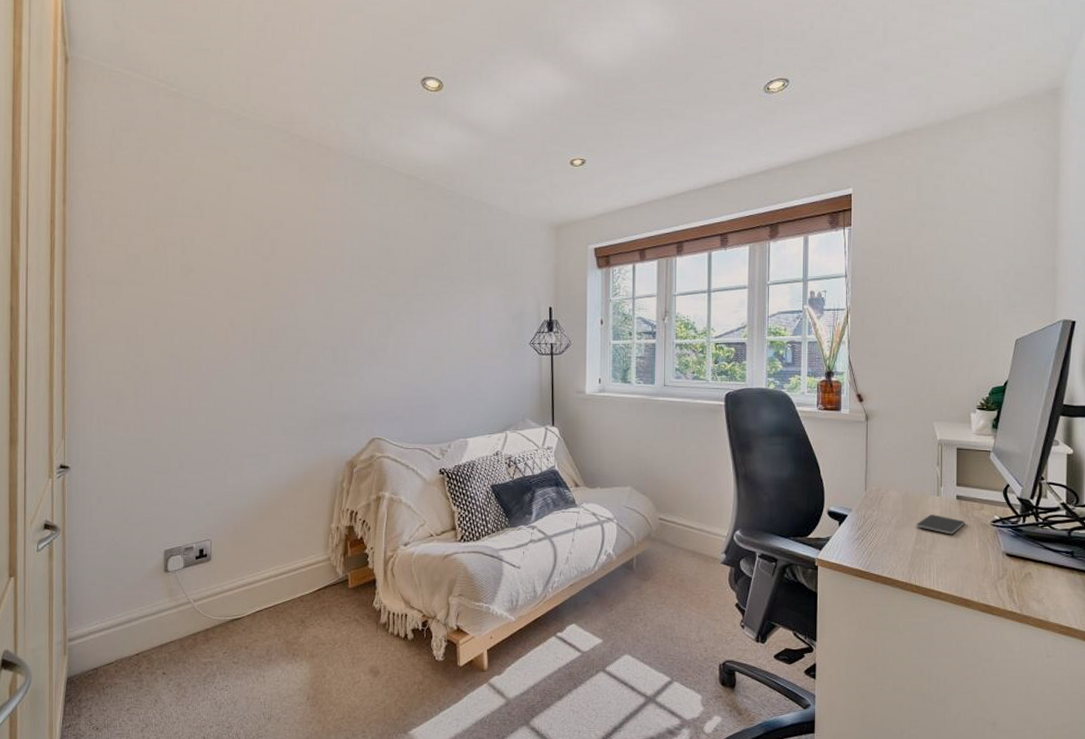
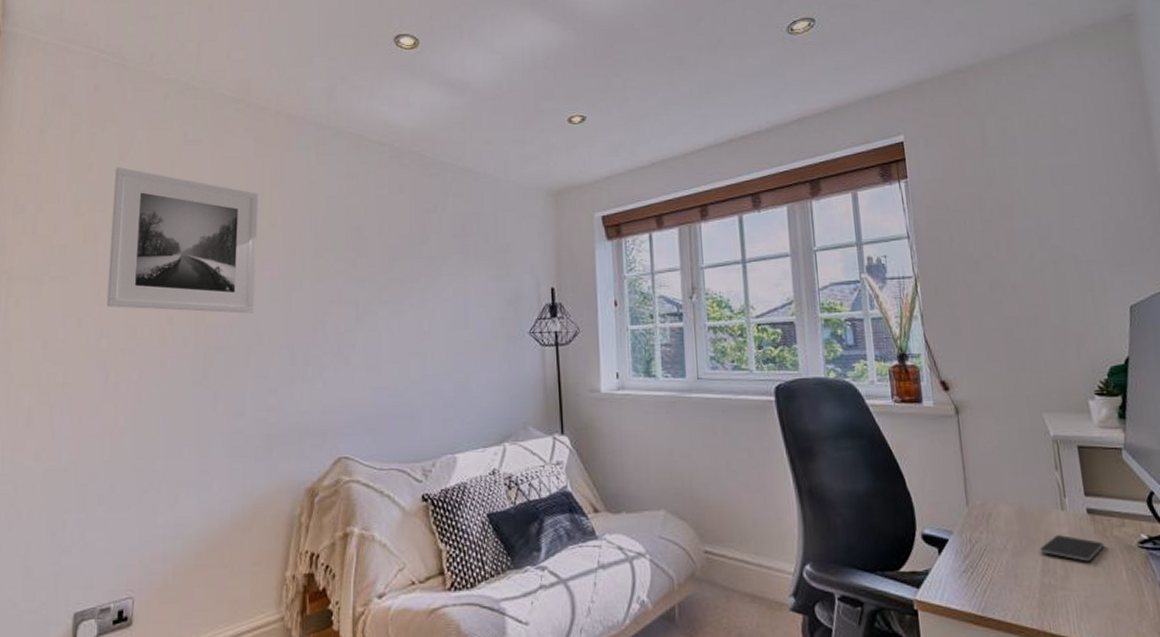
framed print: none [177,187,304,319] -> present [106,166,259,313]

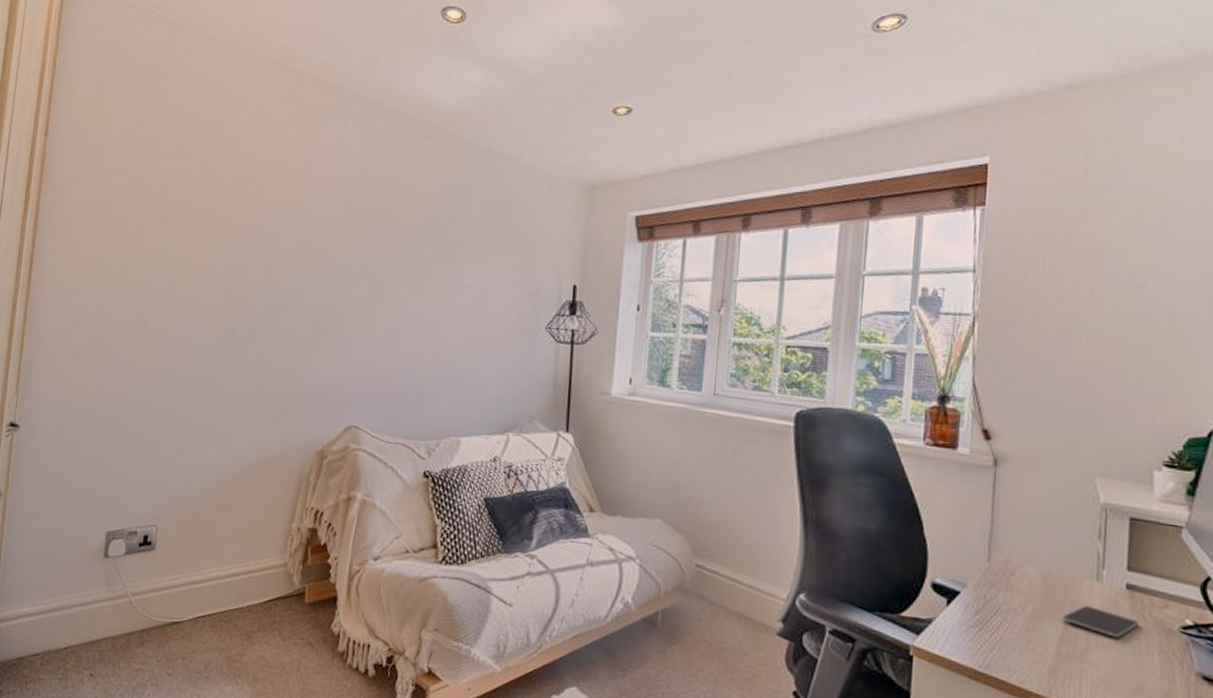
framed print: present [106,166,259,313] -> none [148,124,295,279]

